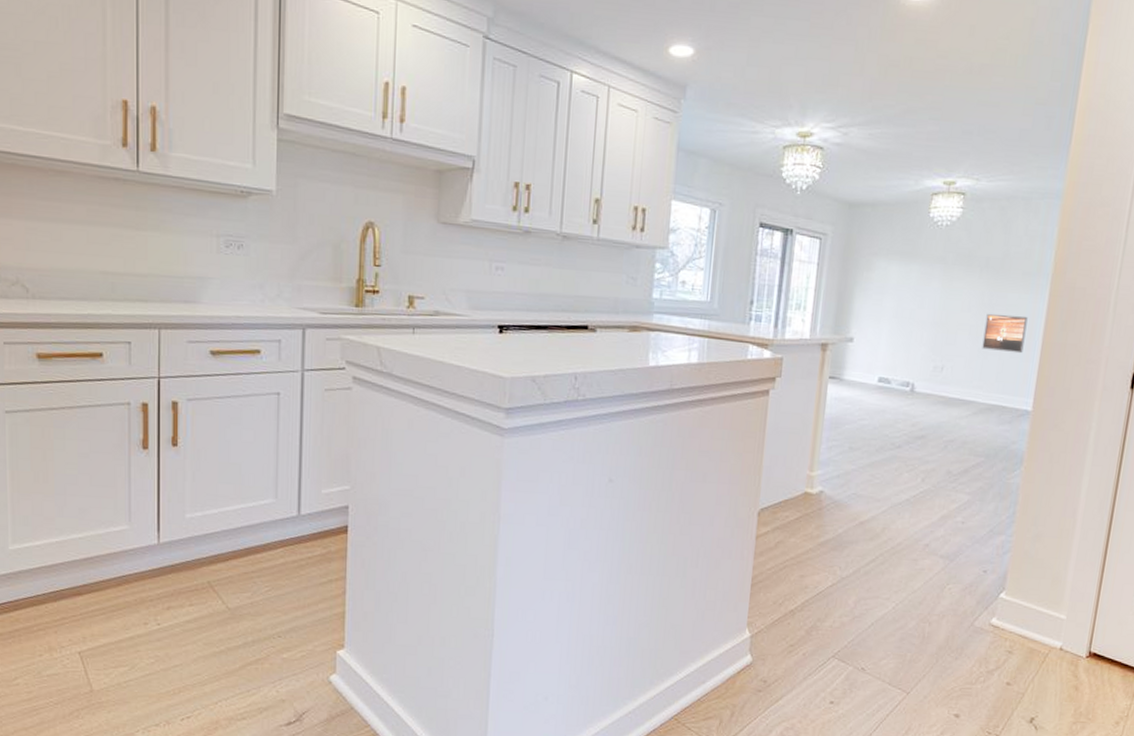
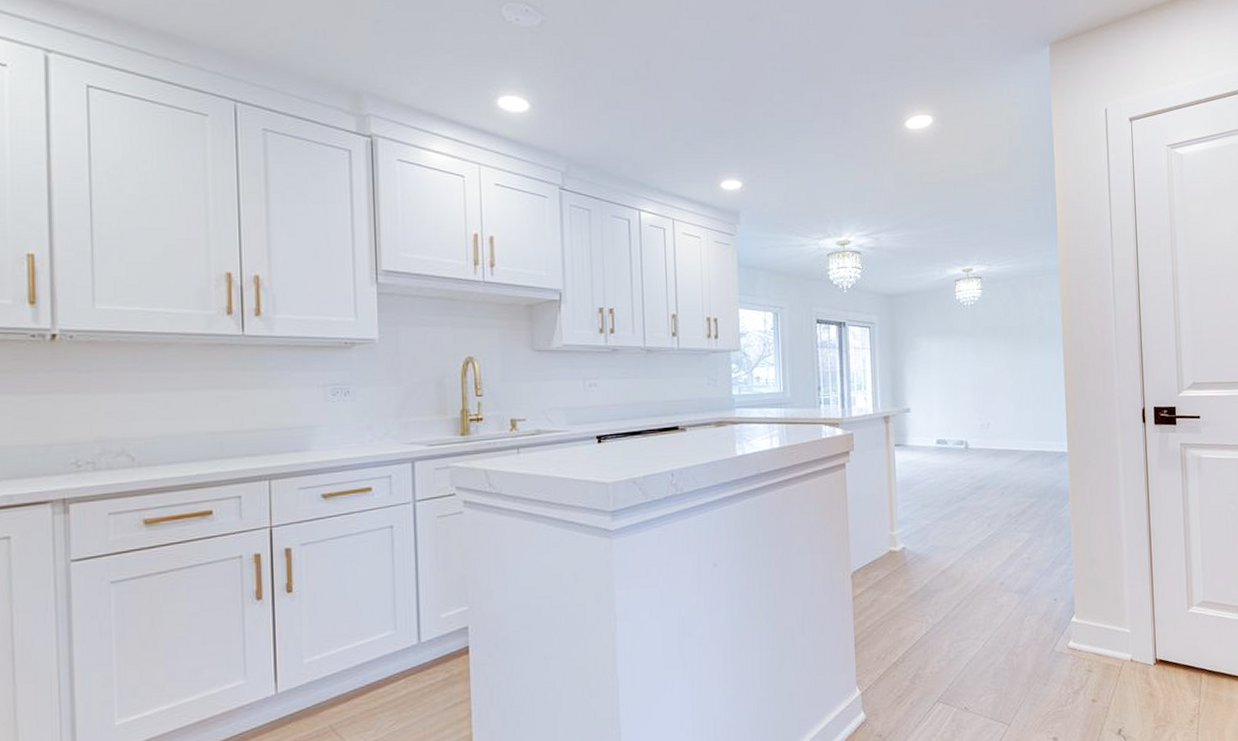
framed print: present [982,313,1028,354] -> none [1016,372,1051,405]

